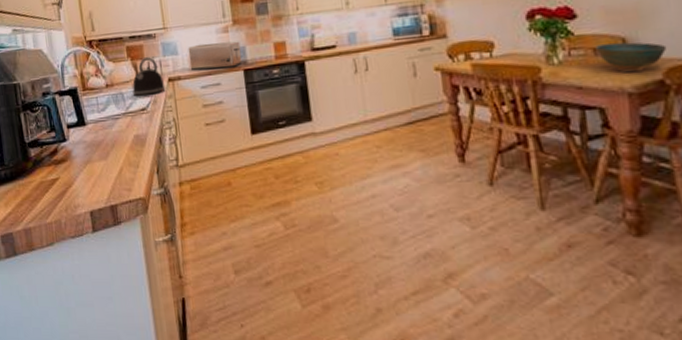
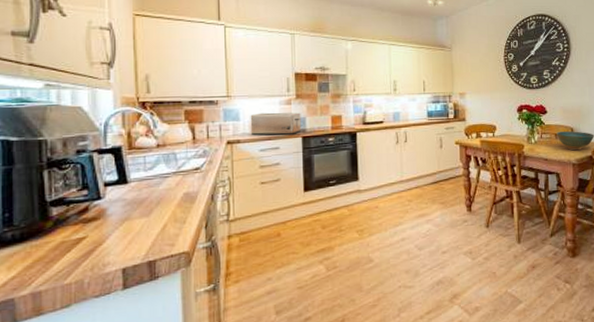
kettle: present [132,57,166,97] -> none [186,121,223,158]

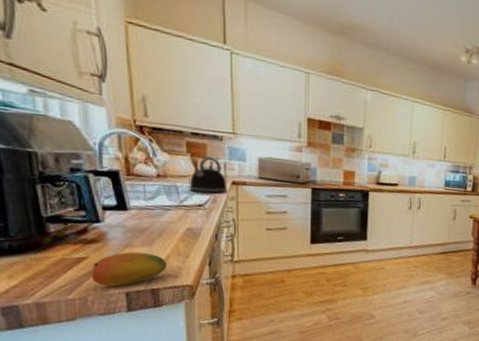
fruit: none [89,223,164,265] -> present [91,251,167,287]
kettle: none [186,121,223,158] -> present [189,157,228,194]

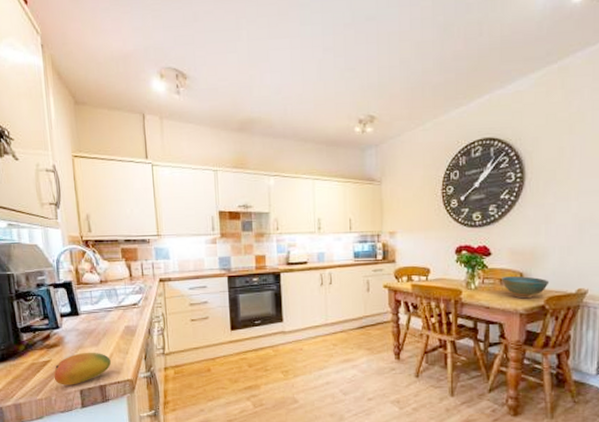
kettle: present [189,157,228,194] -> none [125,259,157,294]
toaster: present [257,156,312,185] -> none [179,251,227,275]

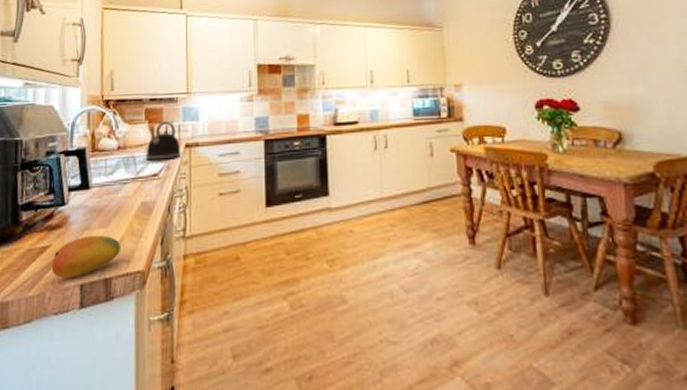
kettle: none [125,259,157,294] -> present [145,121,181,162]
bowl: present [502,276,550,299] -> none [595,136,657,165]

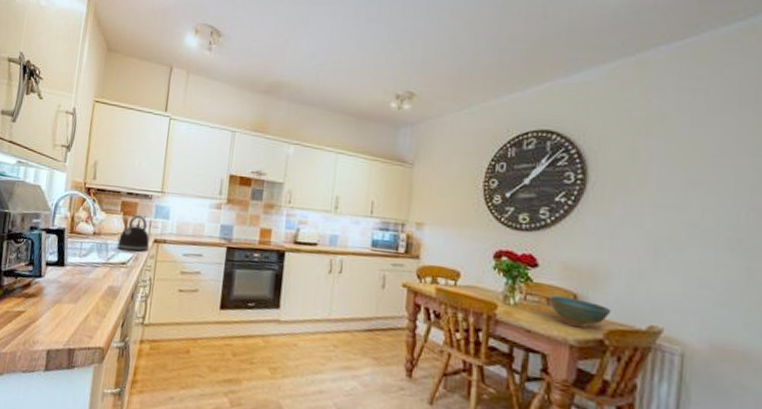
fruit: present [51,234,120,278] -> none [24,308,86,343]
bowl: none [595,136,657,165] -> present [549,296,612,329]

